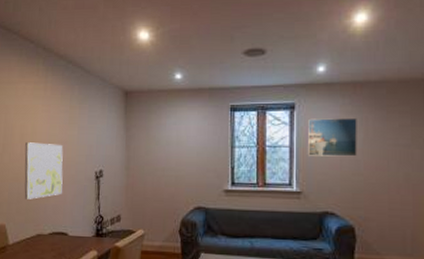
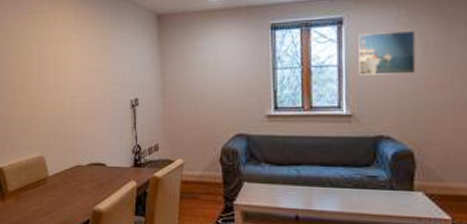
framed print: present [24,142,63,200] -> none [59,72,98,131]

